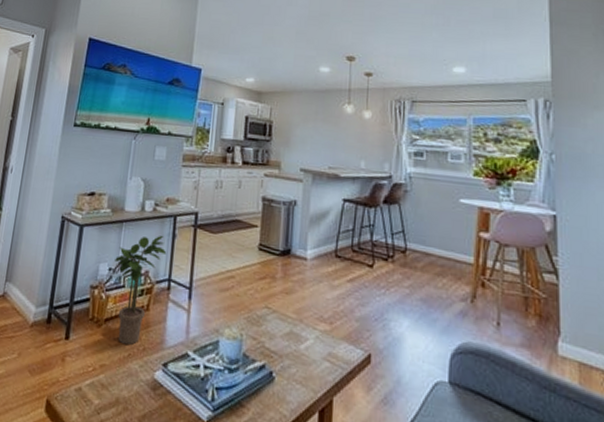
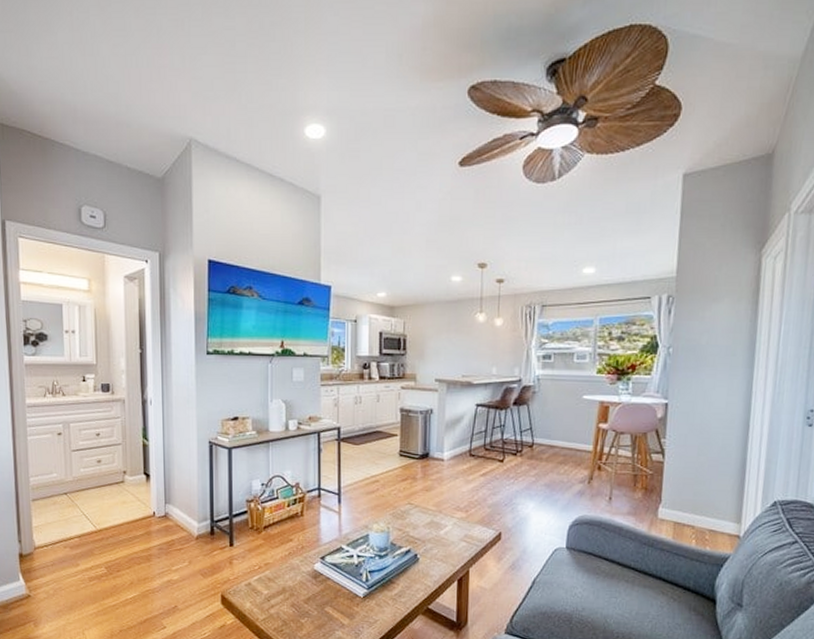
potted plant: present [114,235,167,345] -> none [266,450,314,546]

